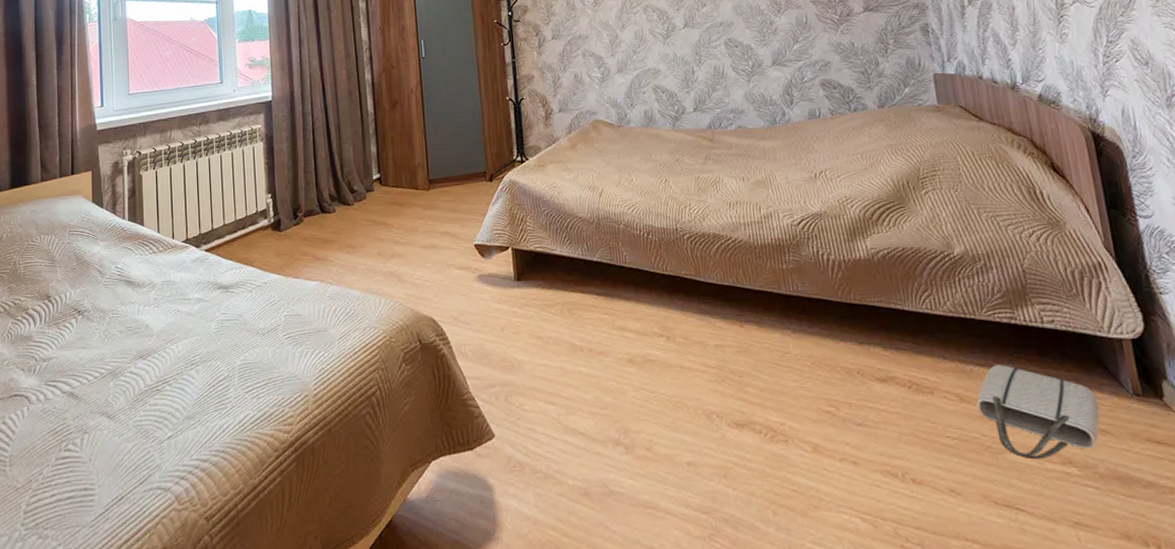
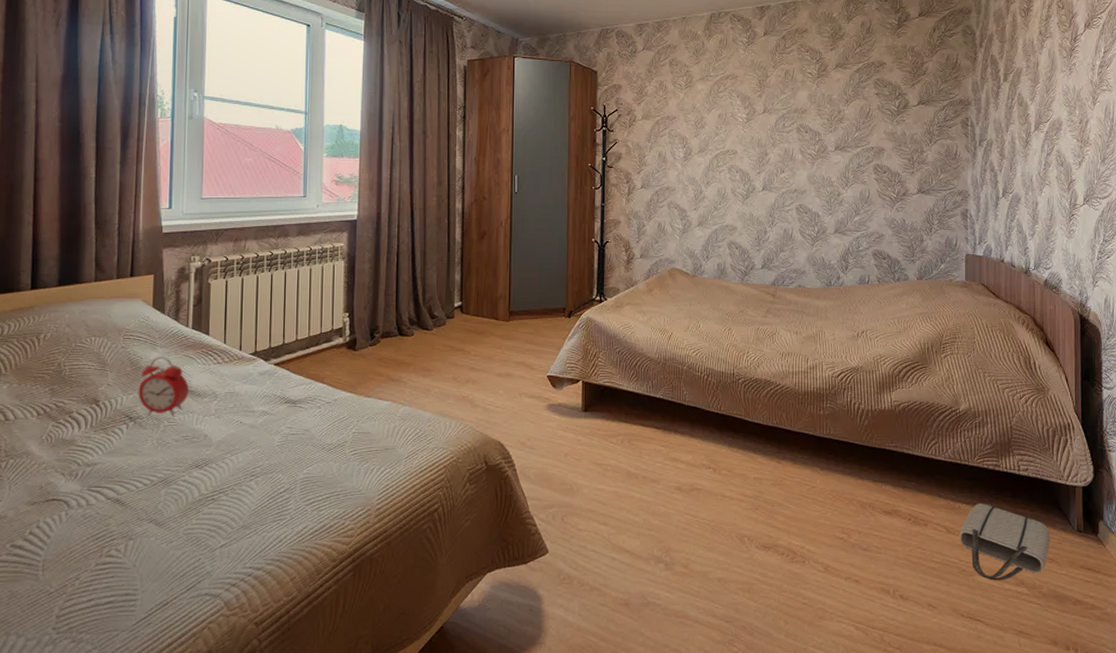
alarm clock: none [84,250,129,309] -> present [138,357,189,416]

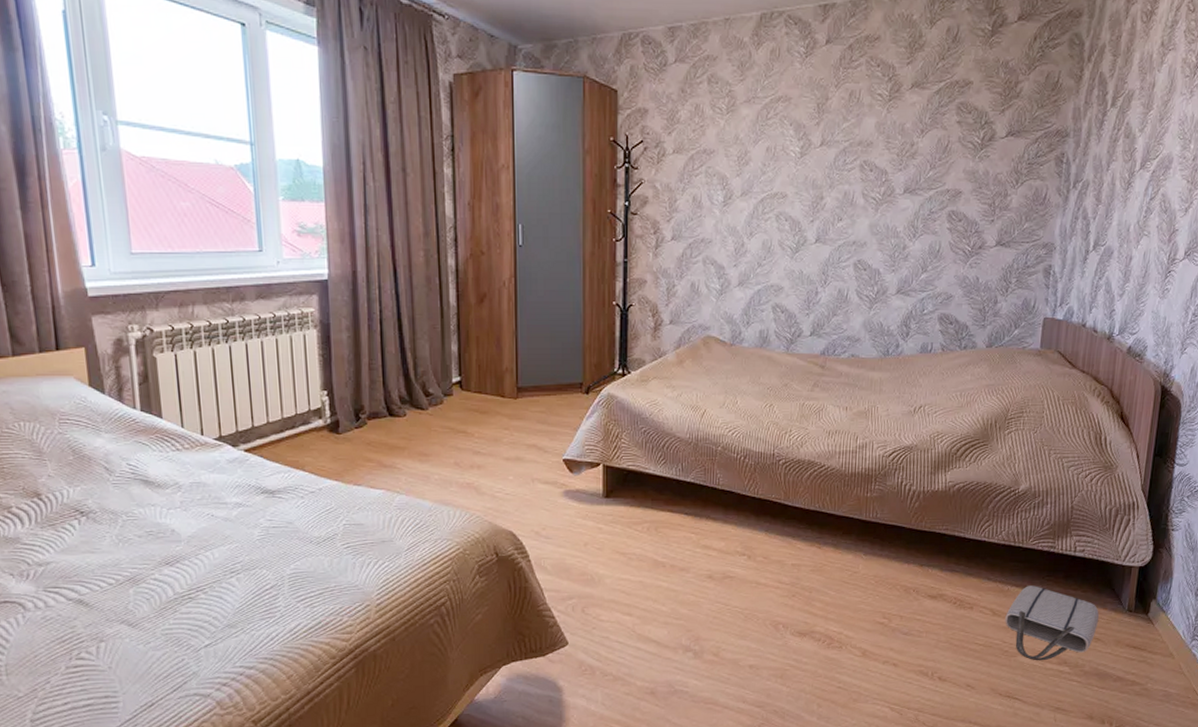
alarm clock: present [138,357,189,416] -> none [85,443,147,510]

